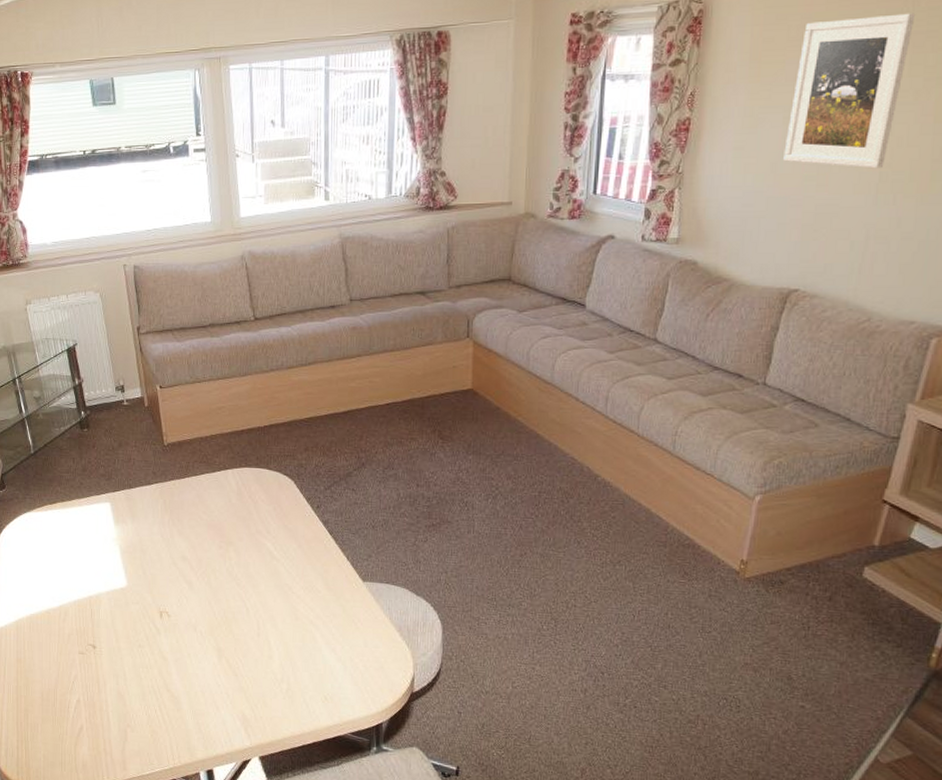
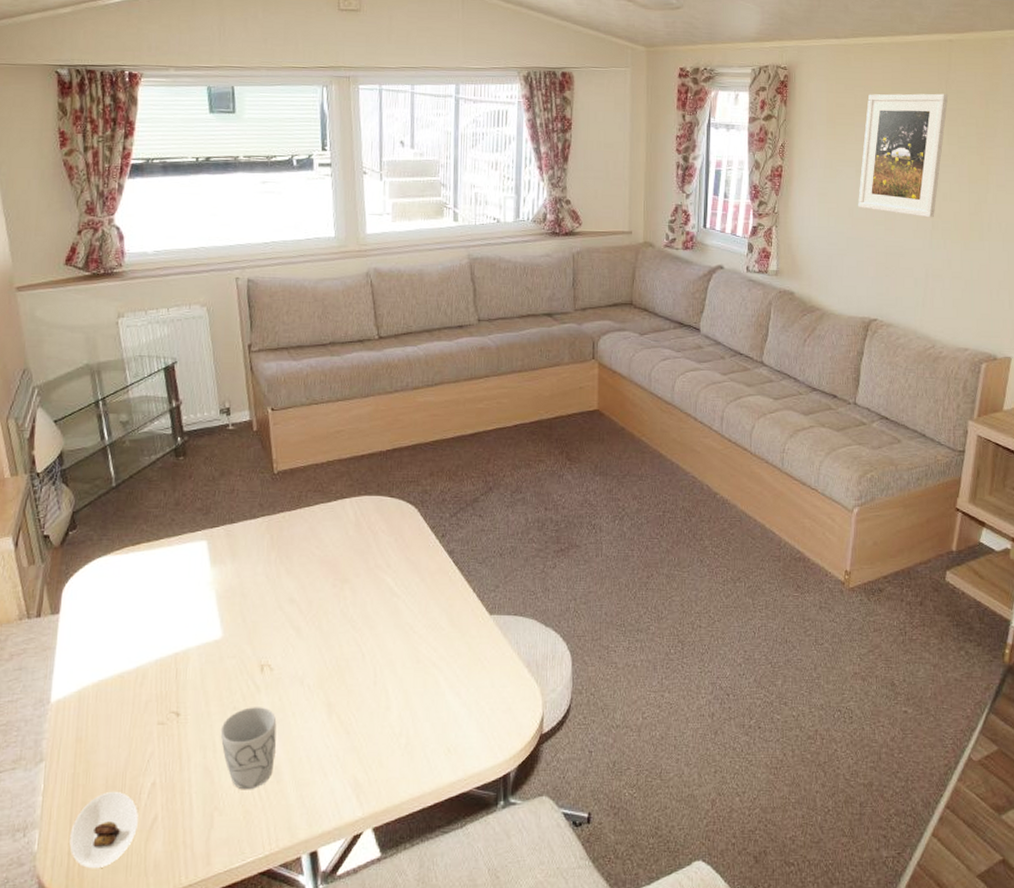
saucer: none [18,703,68,762] -> present [69,791,138,869]
mug: none [129,646,175,714] -> present [220,707,277,790]

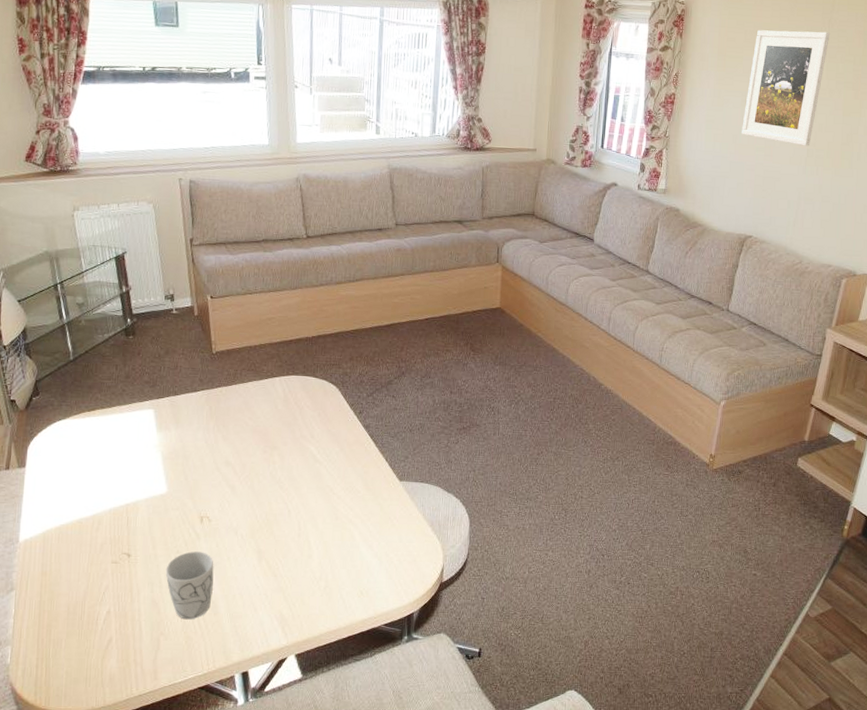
saucer: present [69,791,138,869] -> none [37,616,96,680]

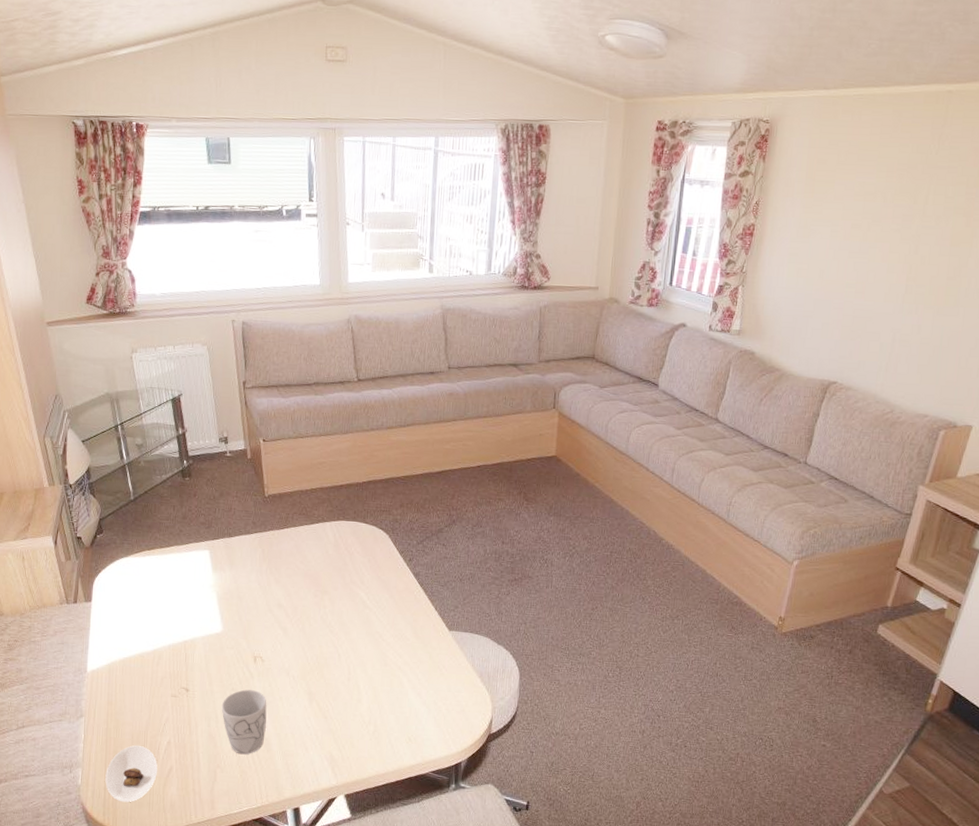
saucer: none [37,616,96,680] -> present [105,745,158,803]
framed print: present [742,30,831,146] -> none [829,149,940,282]

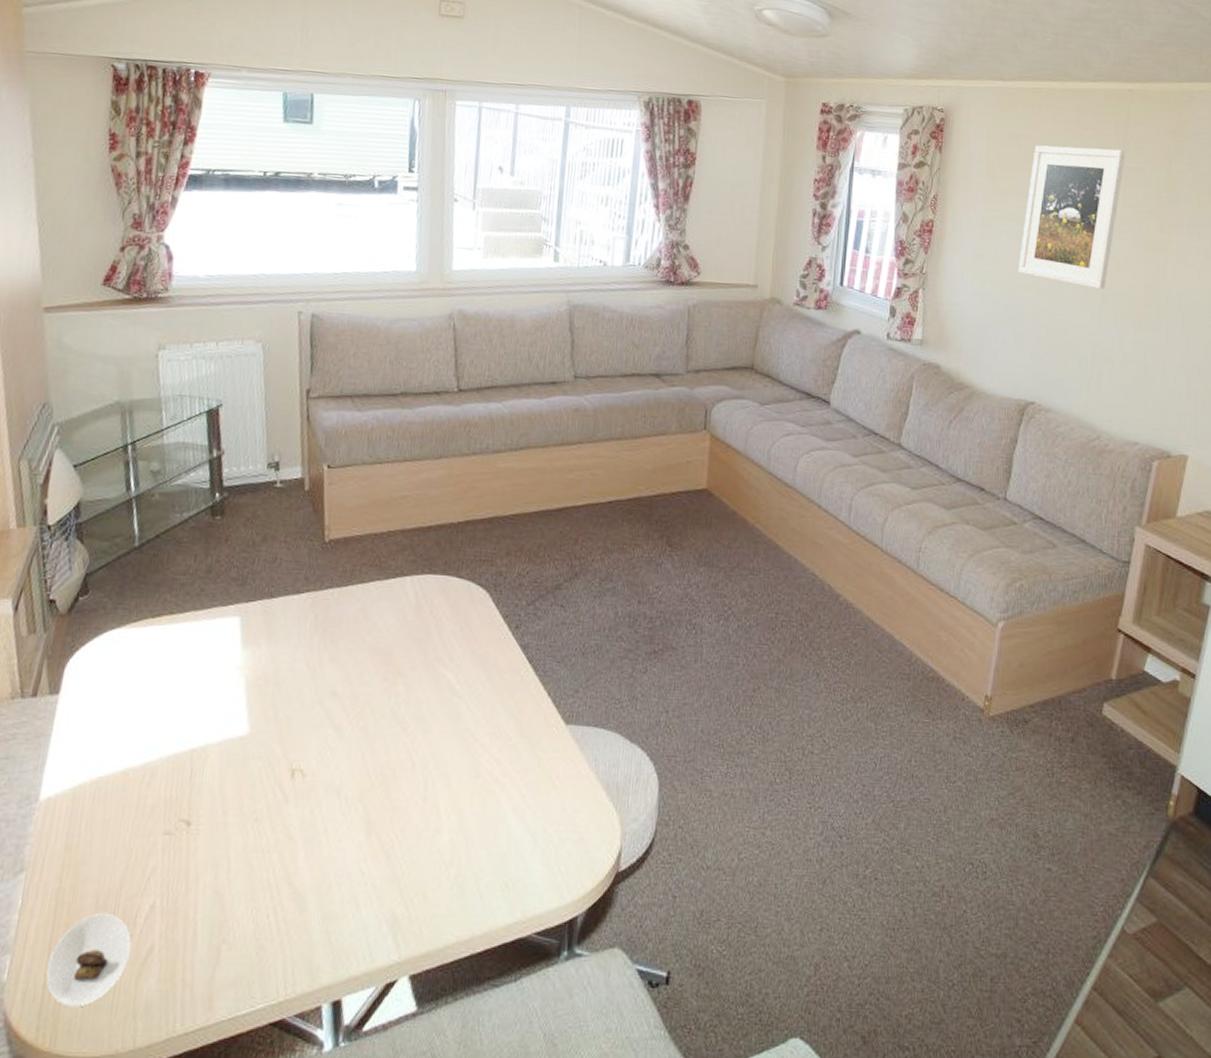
mug: present [221,689,267,755] -> none [236,819,305,921]
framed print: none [829,149,940,282] -> present [1018,145,1126,290]

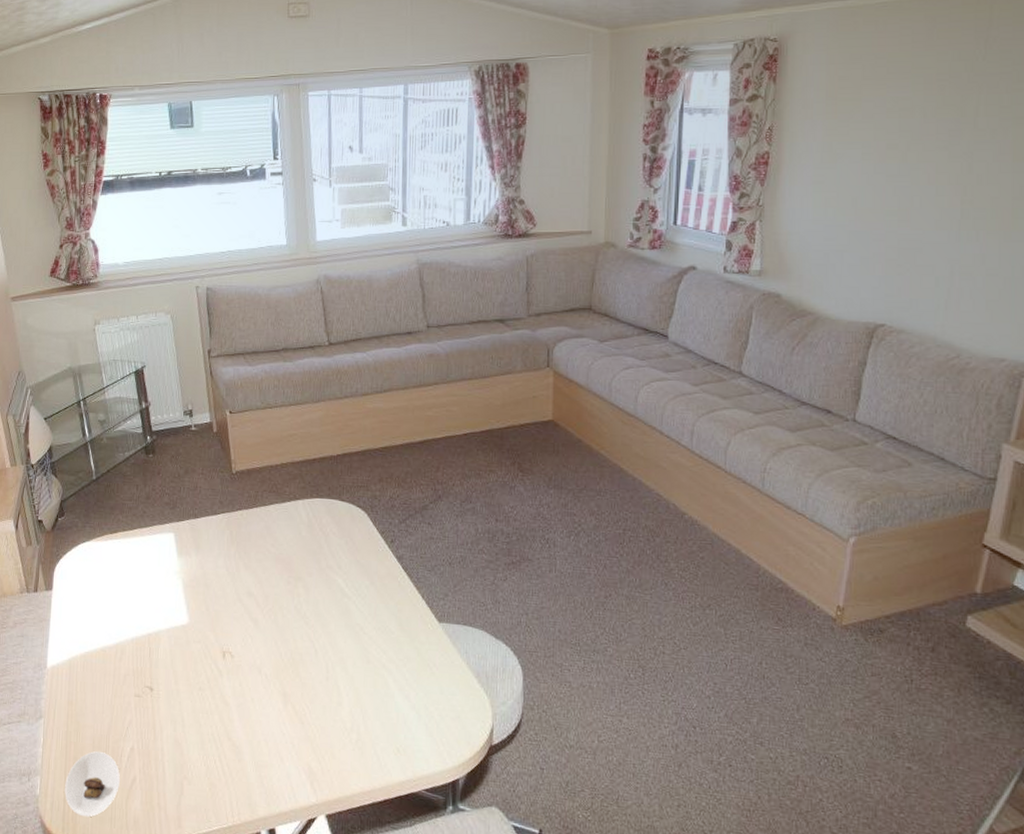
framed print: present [1018,145,1126,290] -> none [864,55,988,205]

